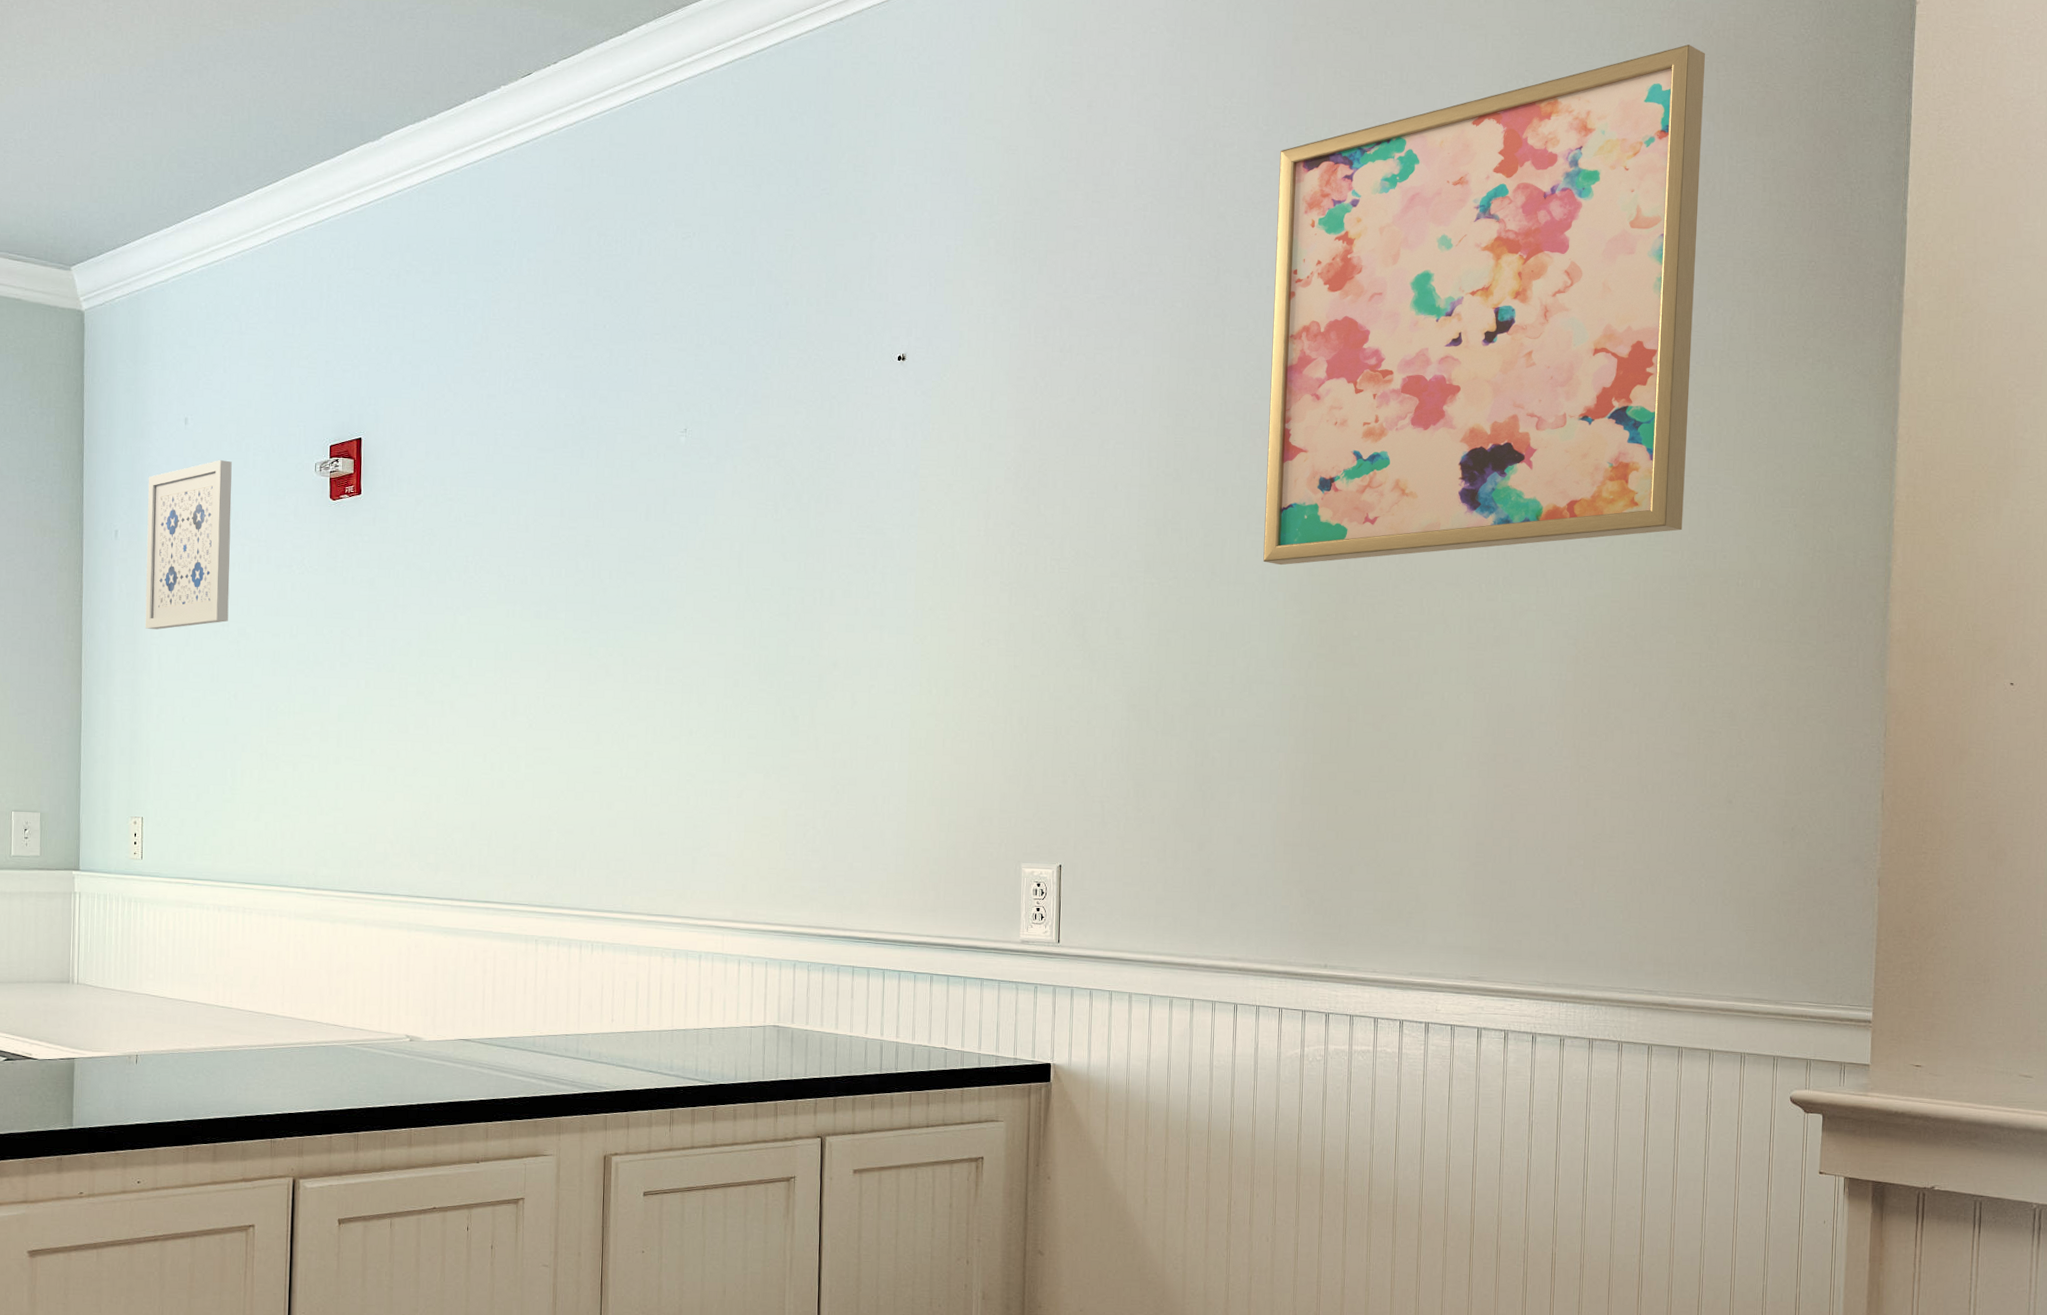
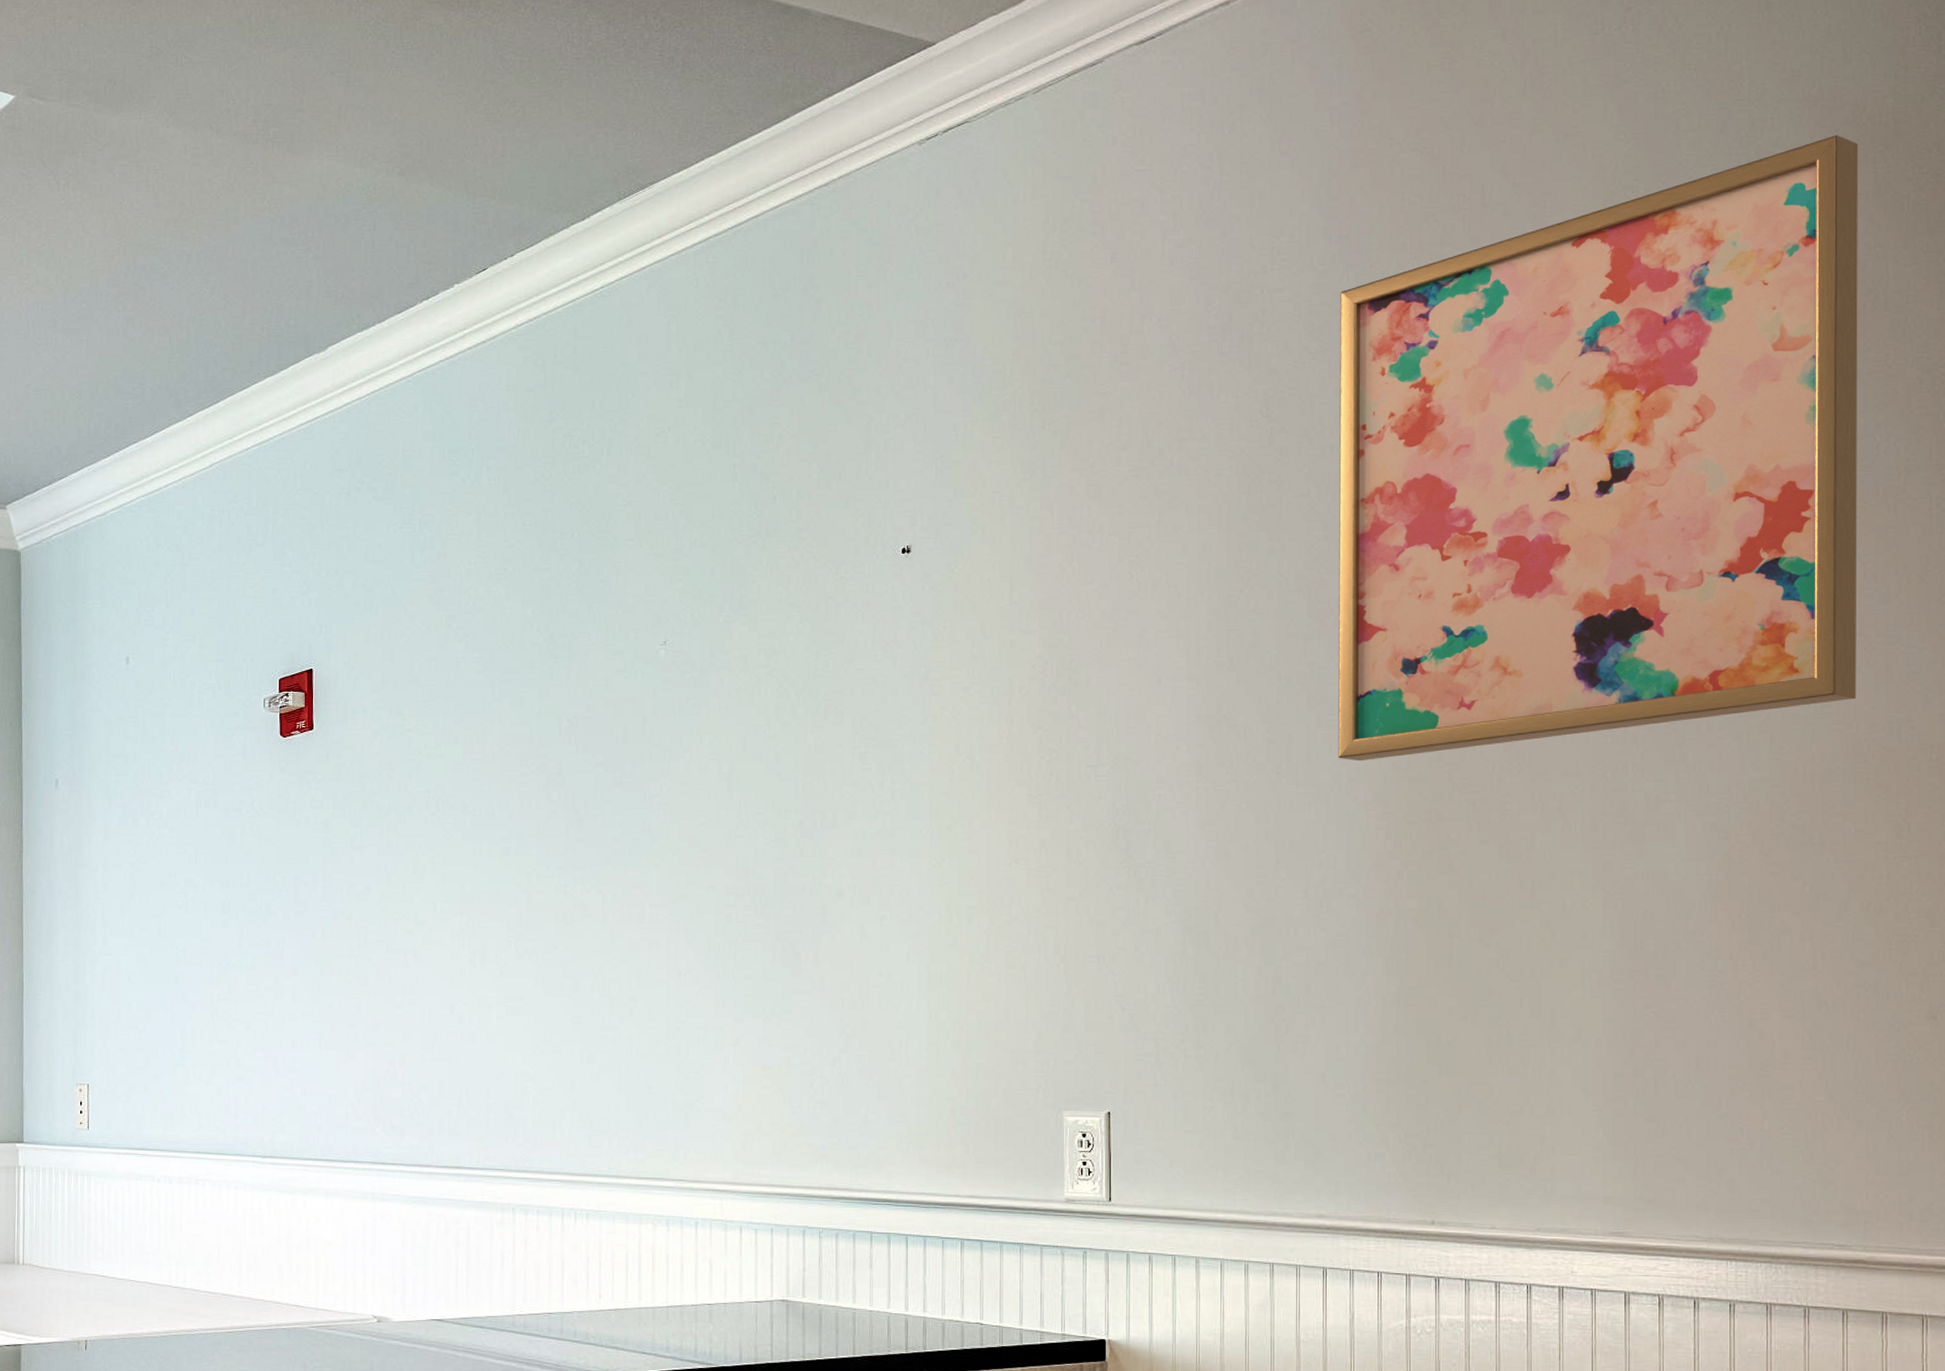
wall art: present [145,460,232,630] -> none [88,700,177,883]

